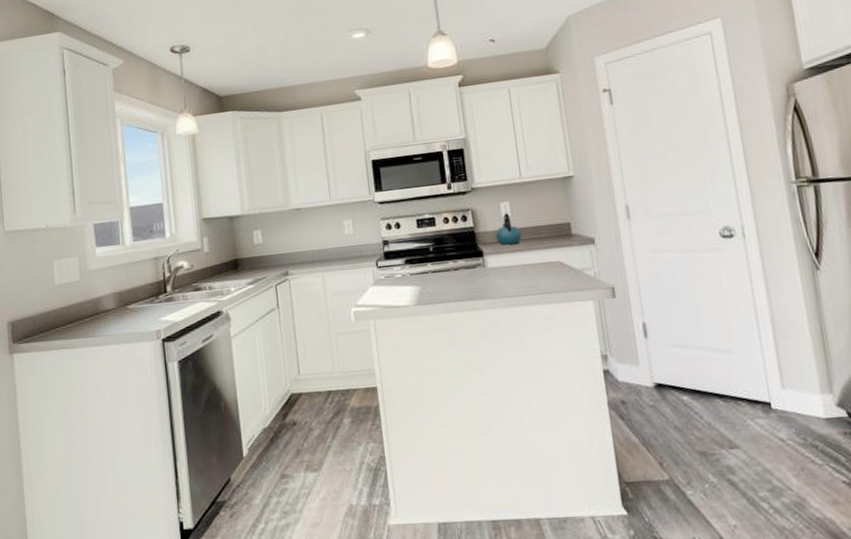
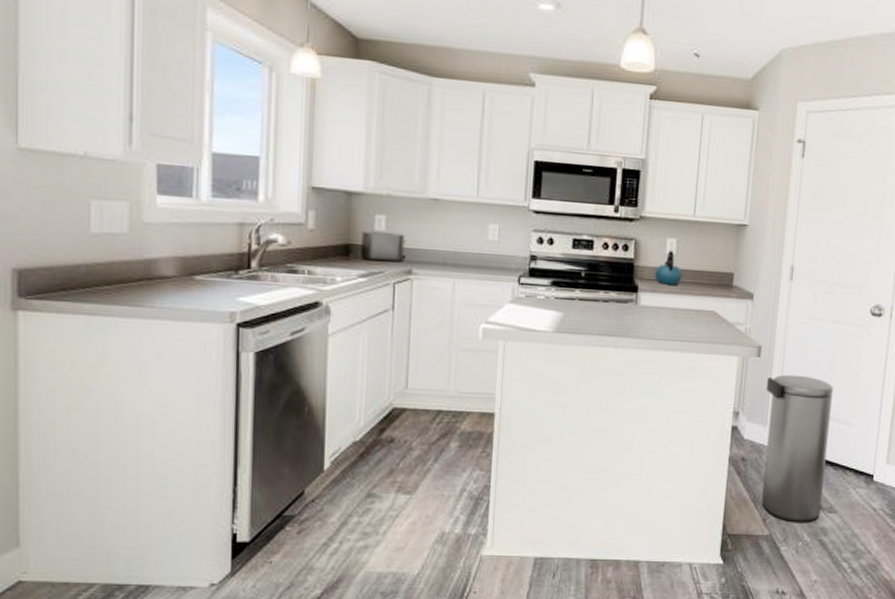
toaster: none [245,242,282,270] -> present [361,230,406,263]
pedal bin: none [627,309,732,464] -> present [761,374,833,523]

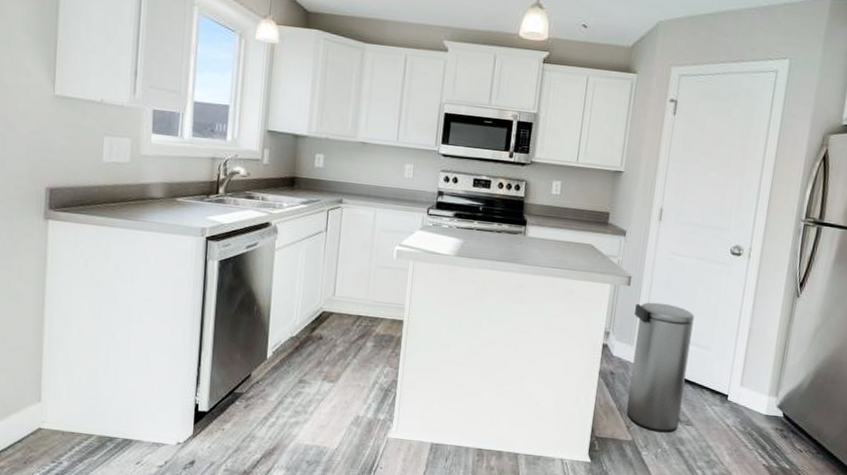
toaster: present [361,230,406,263] -> none [303,166,339,193]
kettle: present [655,251,682,286] -> none [541,191,565,222]

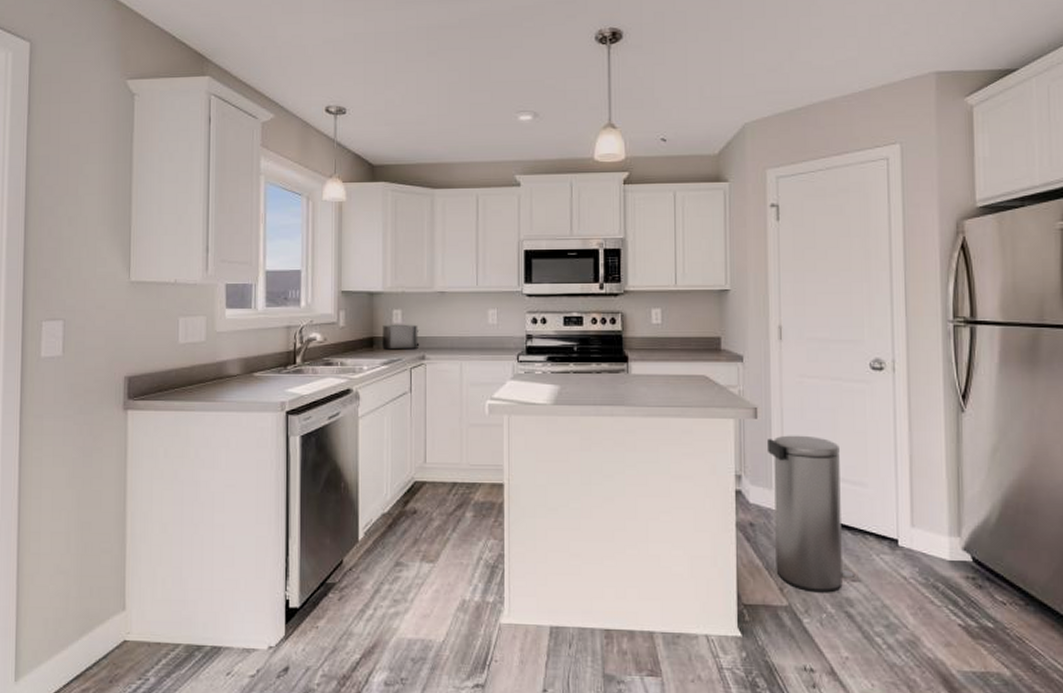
toaster: none [303,166,339,193] -> present [382,324,420,350]

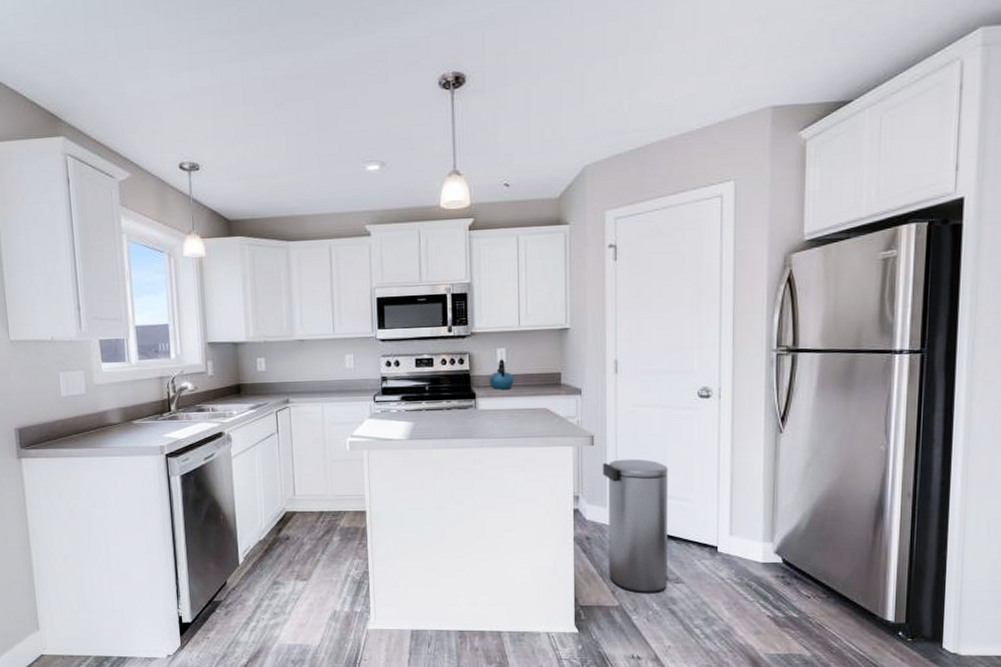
toaster: present [382,324,420,350] -> none [248,371,284,396]
kettle: none [643,320,669,354] -> present [490,359,513,390]

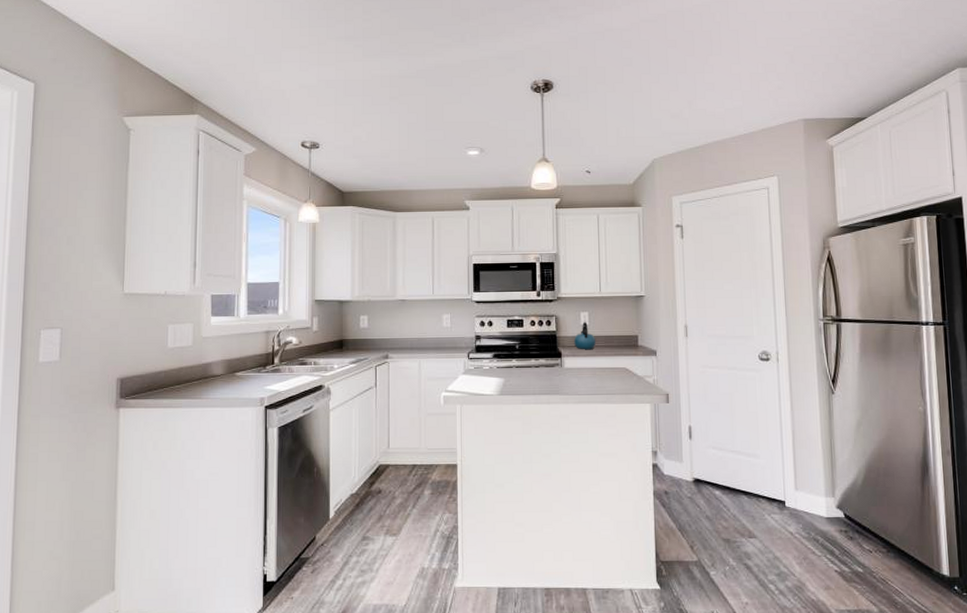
pedal bin: present [602,459,678,594] -> none [677,416,751,549]

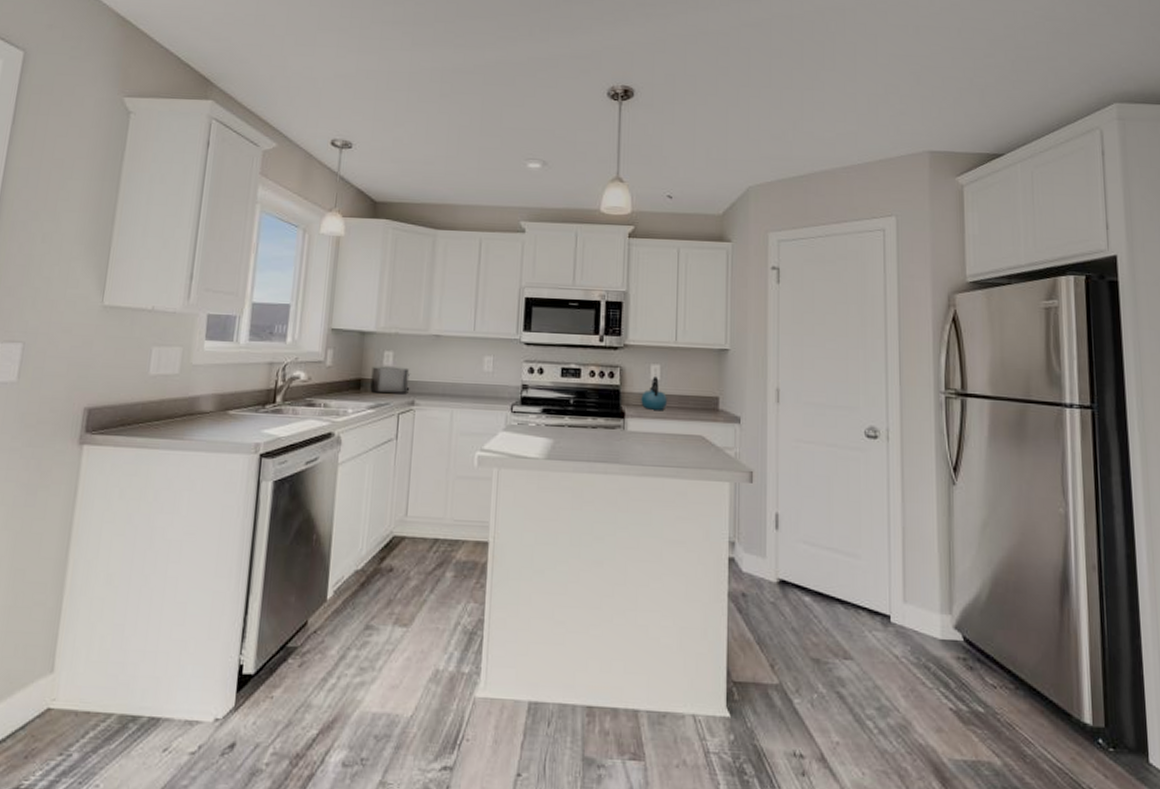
toaster: none [351,328,384,351] -> present [370,366,410,395]

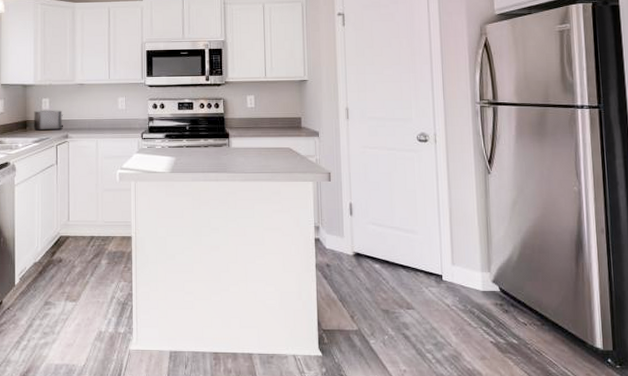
kettle: present [641,376,667,411] -> none [241,105,261,131]

